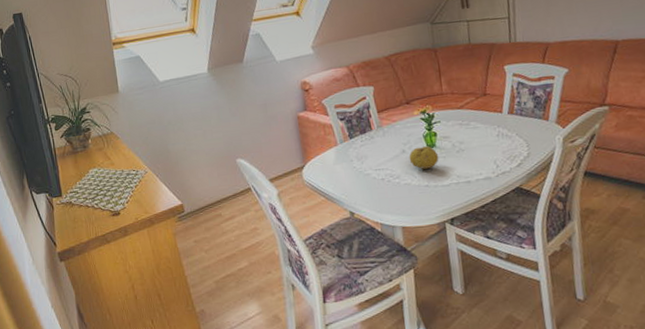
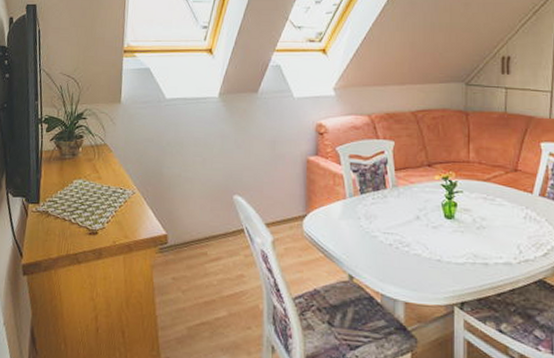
fruit: present [409,146,439,169] -> none [423,215,456,242]

